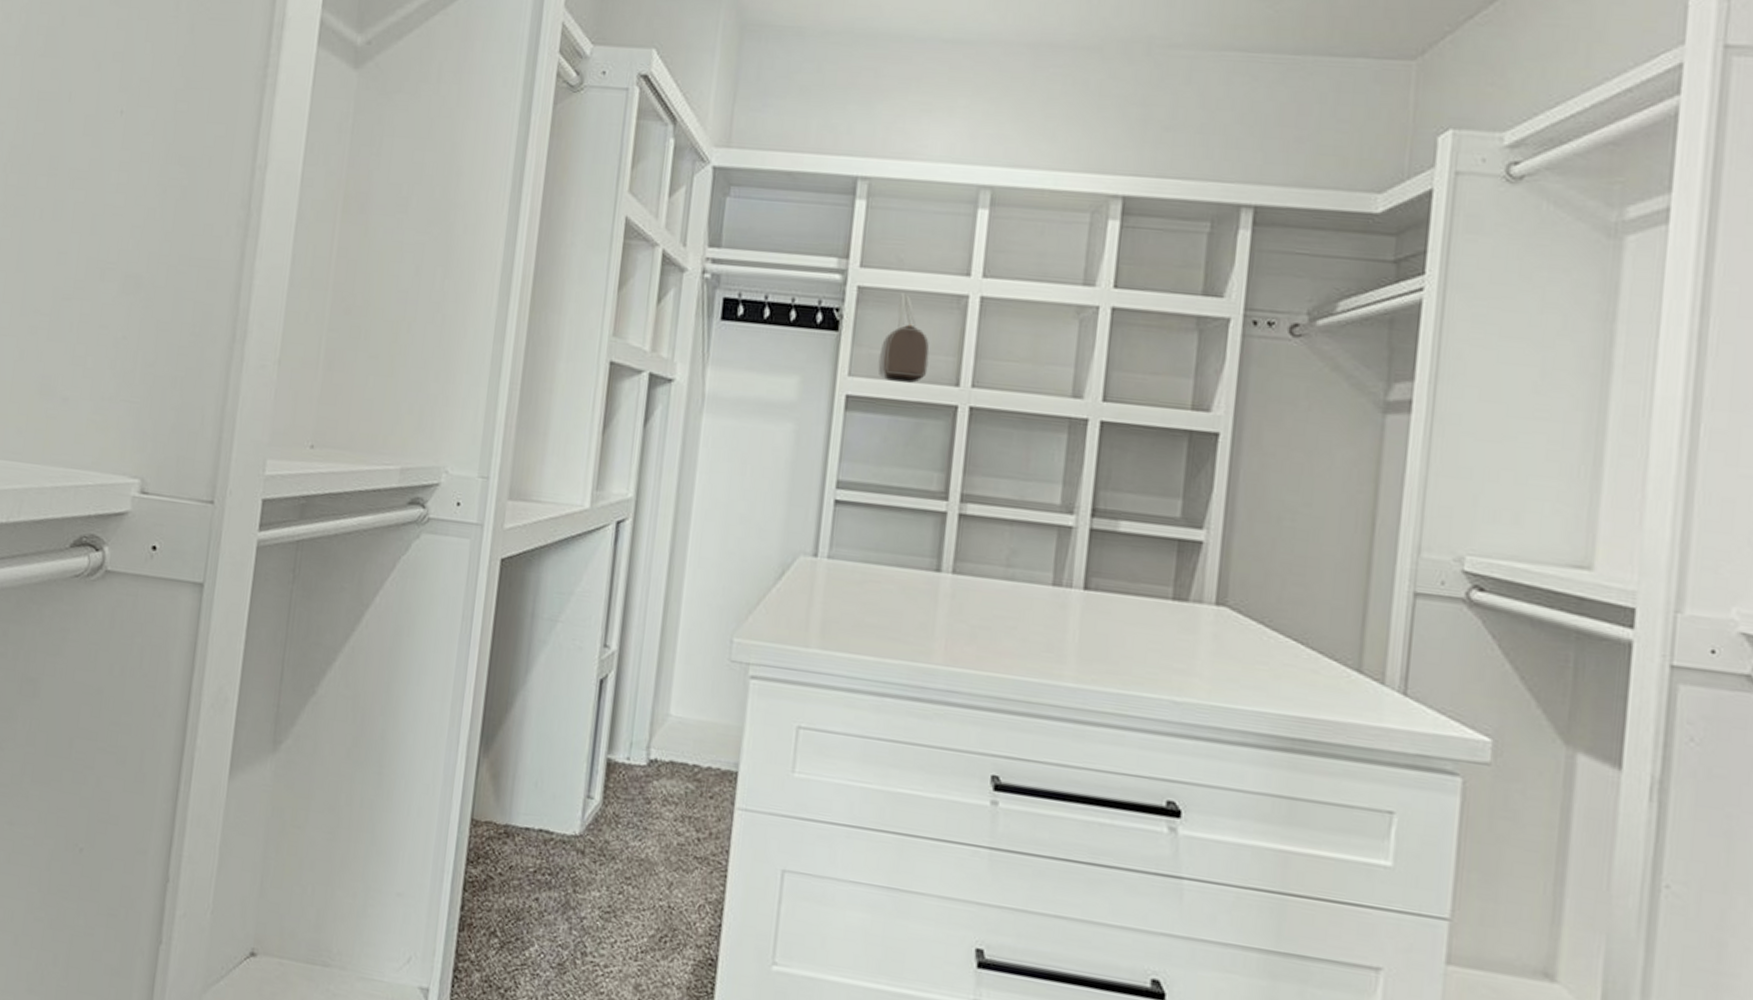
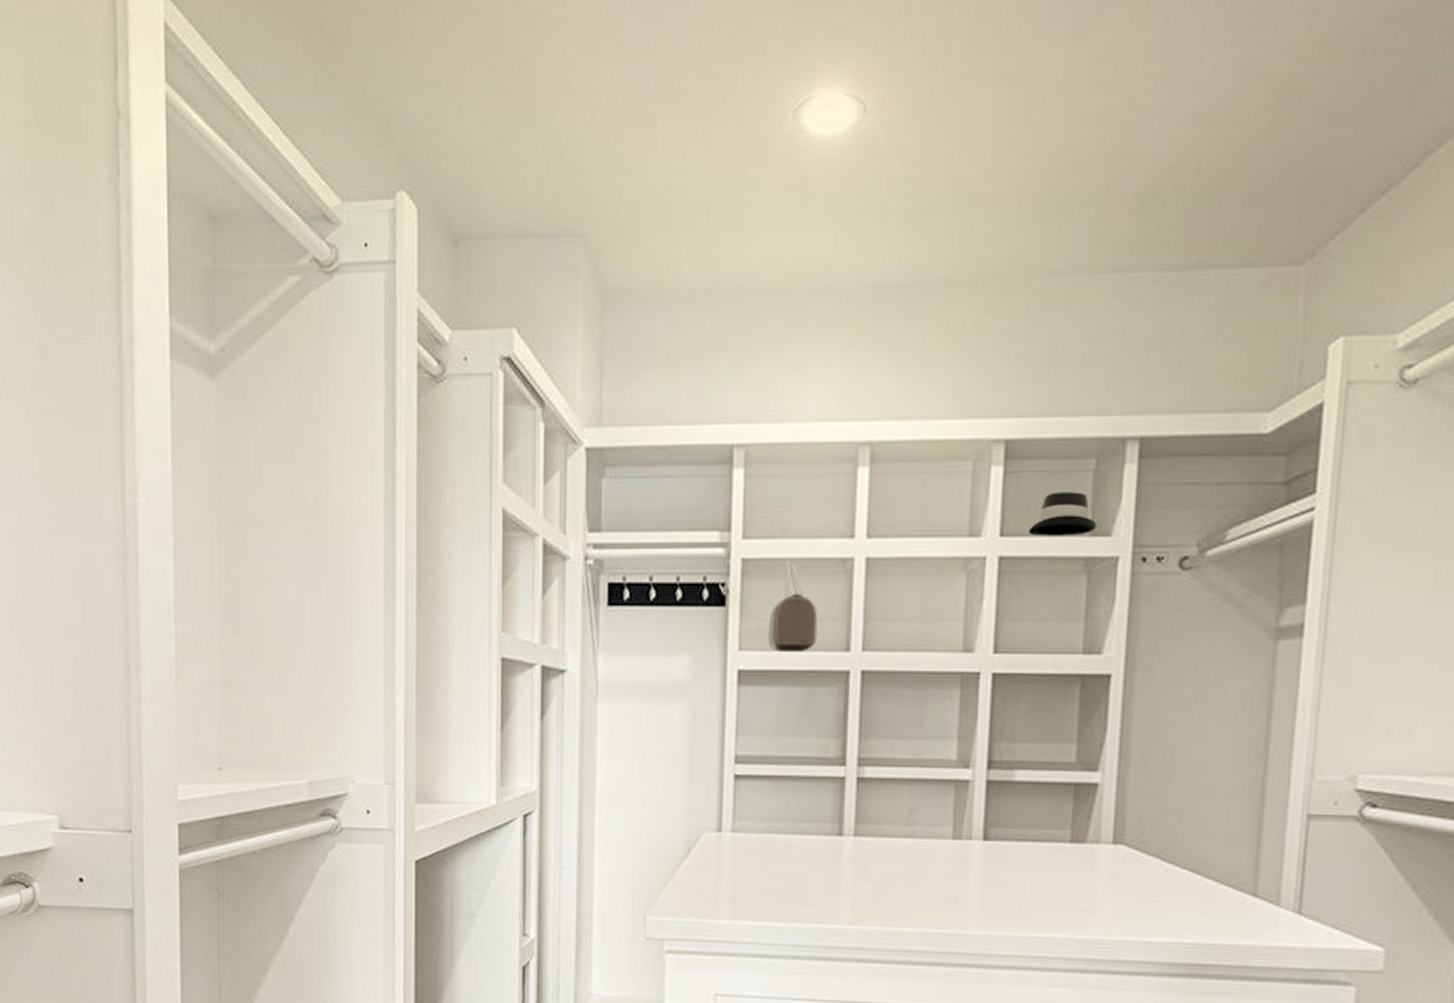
hat: none [1142,250,1210,294] -> present [1029,492,1097,536]

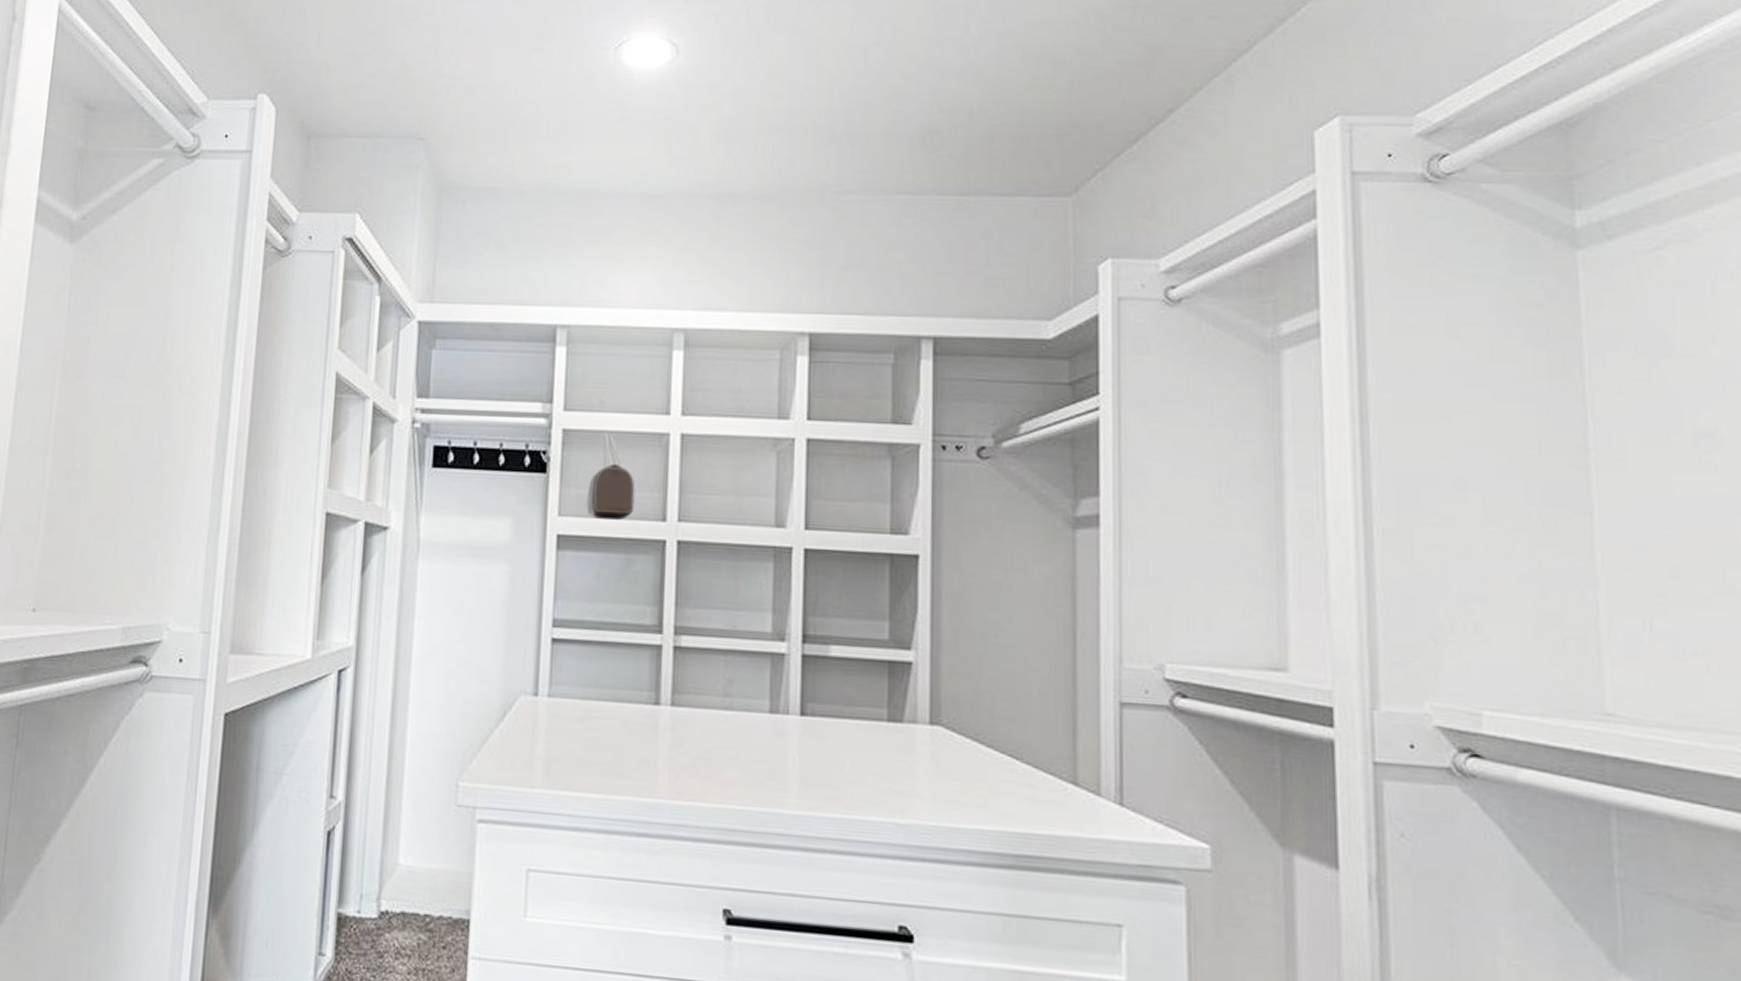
hat: present [1029,492,1097,536] -> none [834,382,898,423]

